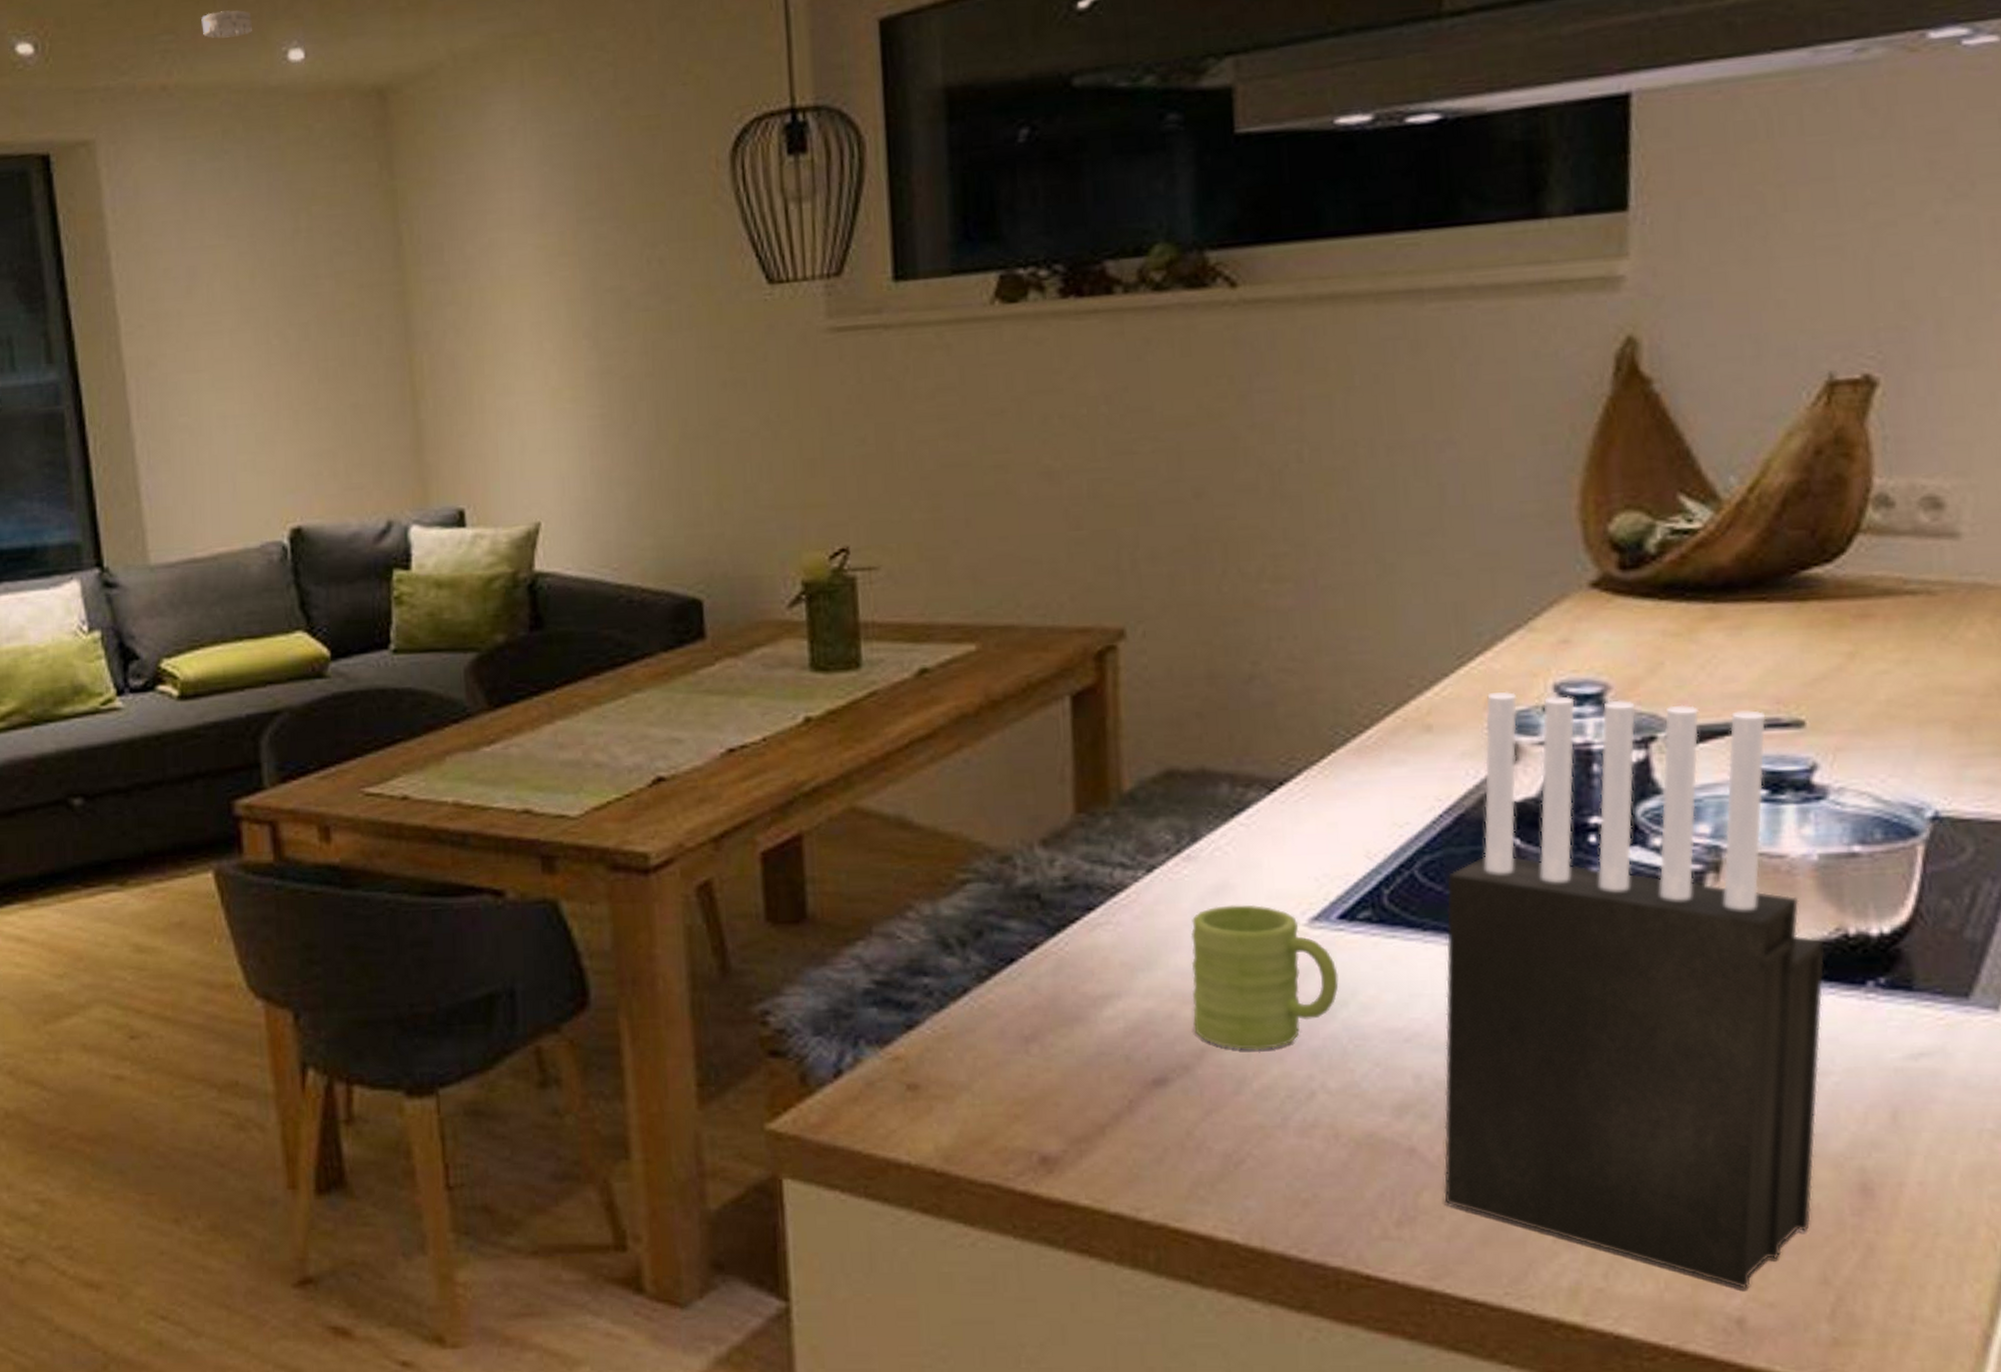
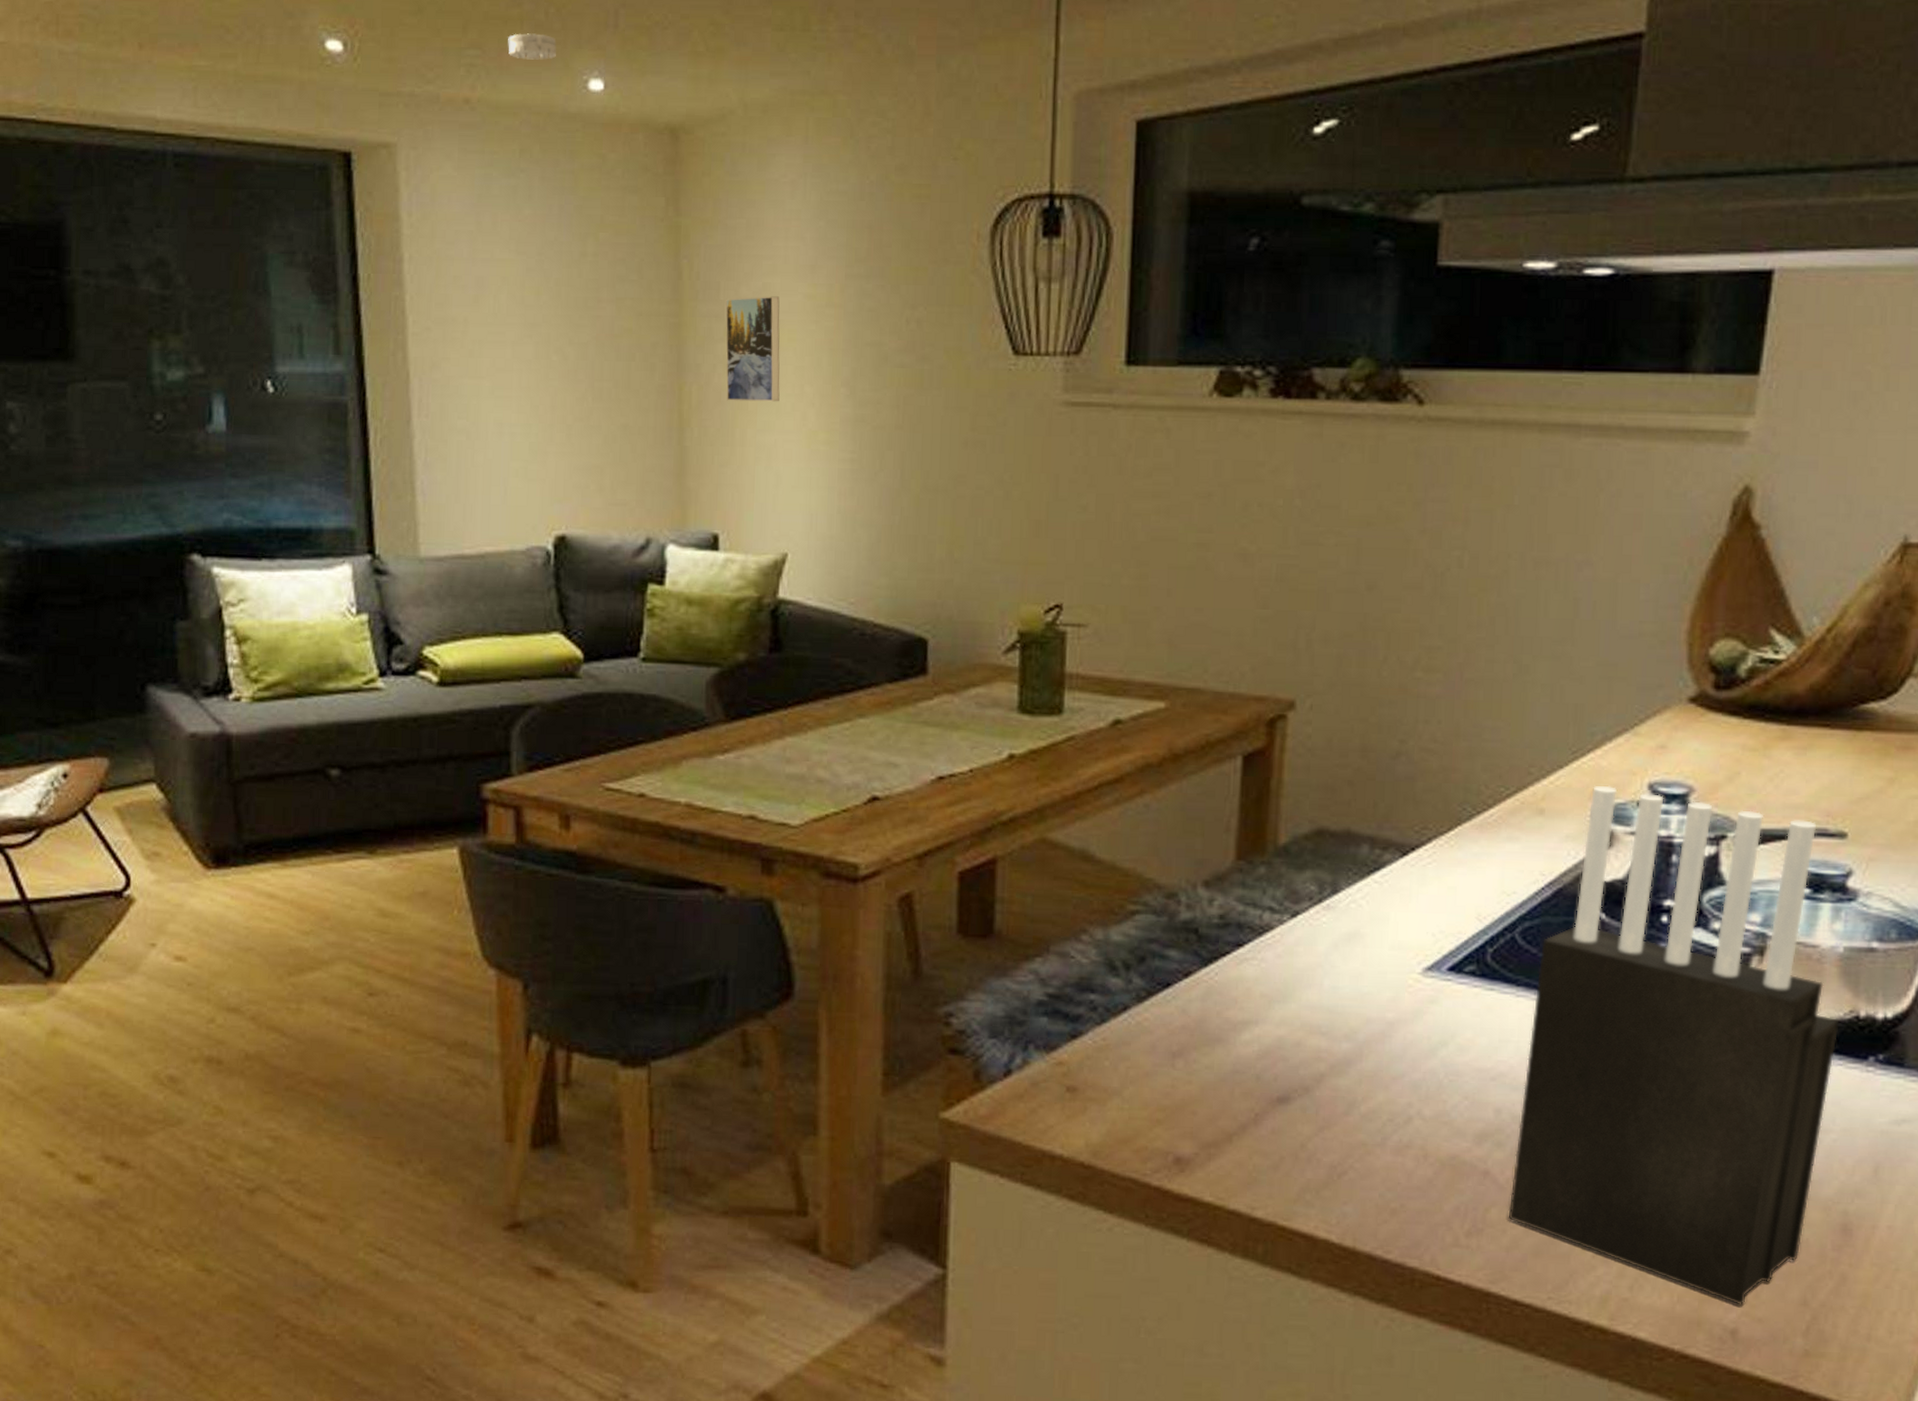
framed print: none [451,250,518,367] -> present [725,296,780,402]
mug: present [1190,904,1339,1051] -> none [1317,951,1442,1079]

